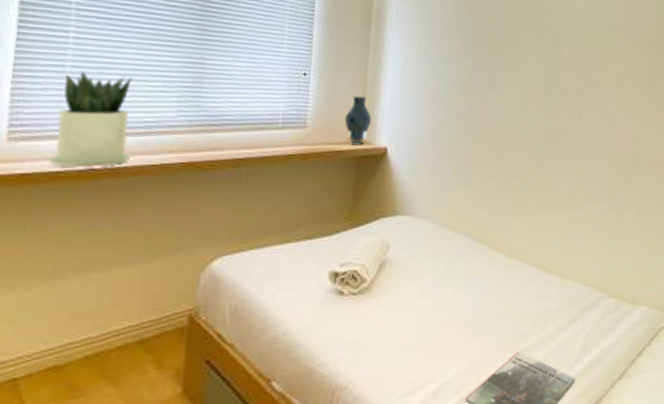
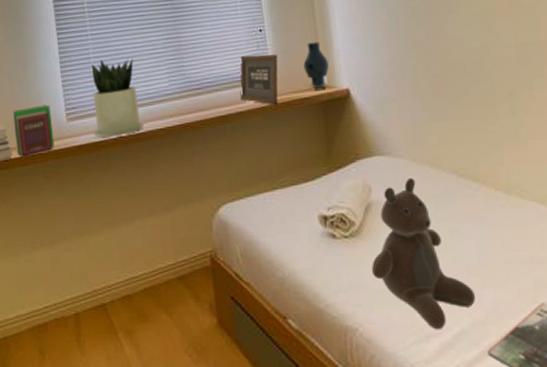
picture frame: none [266,96,319,154] -> present [240,54,279,105]
stuffed animal: none [373,239,465,382] -> present [371,178,476,330]

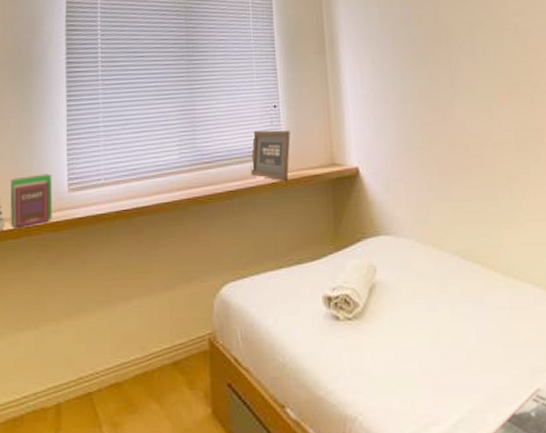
planter: present [91,58,145,138] -> none [95,128,152,211]
vase: present [303,41,329,90] -> none [315,120,340,167]
stuffed animal: present [371,178,476,330] -> none [373,259,475,418]

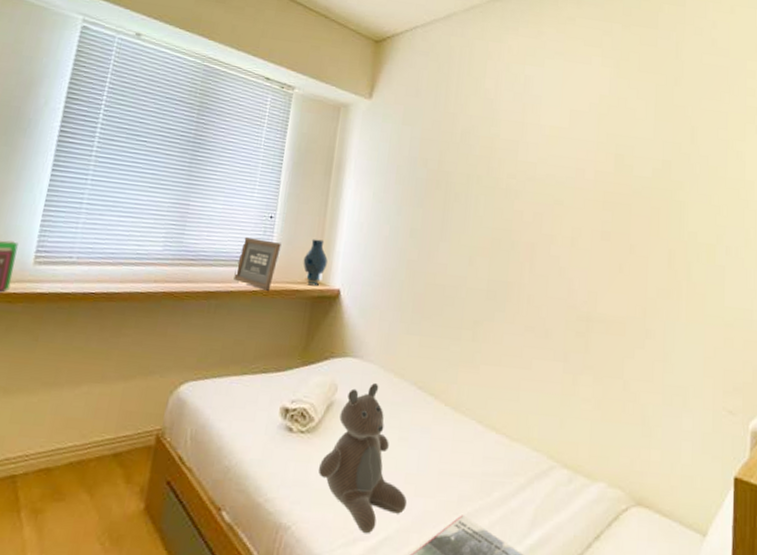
vase: none [315,120,340,167] -> present [303,239,328,285]
stuffed animal: none [373,259,475,418] -> present [318,383,408,534]

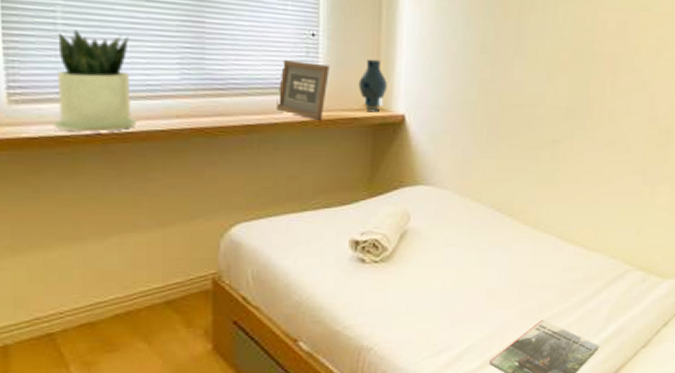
planter: none [60,208,131,292] -> present [52,29,139,133]
stuffed animal: present [318,383,408,534] -> none [396,209,489,346]

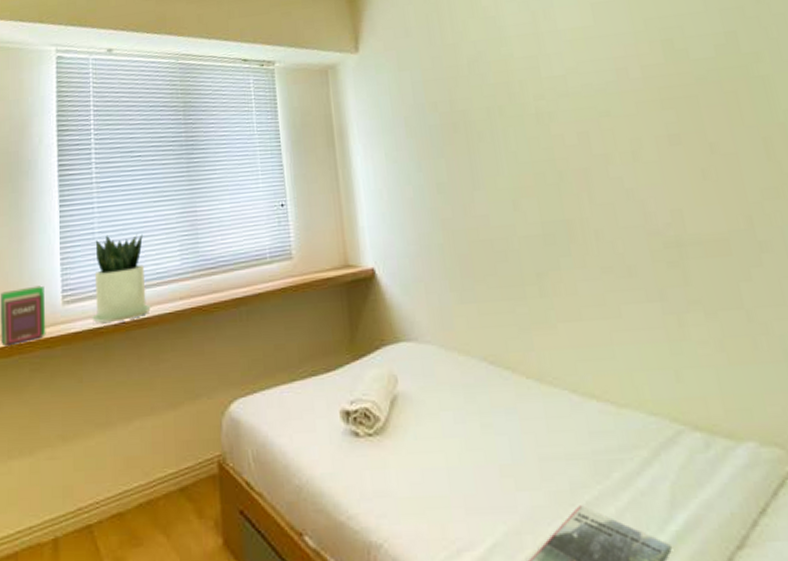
picture frame: present [276,59,330,120] -> none [258,230,300,286]
vase: present [358,59,387,111] -> none [326,217,354,269]

